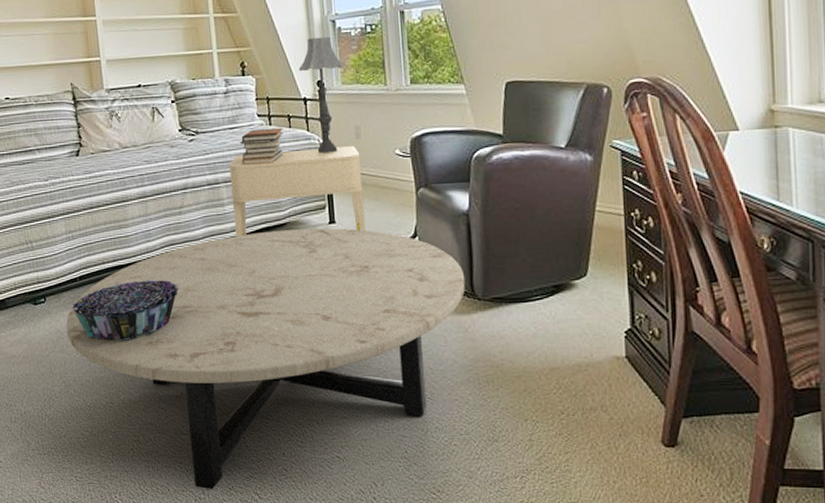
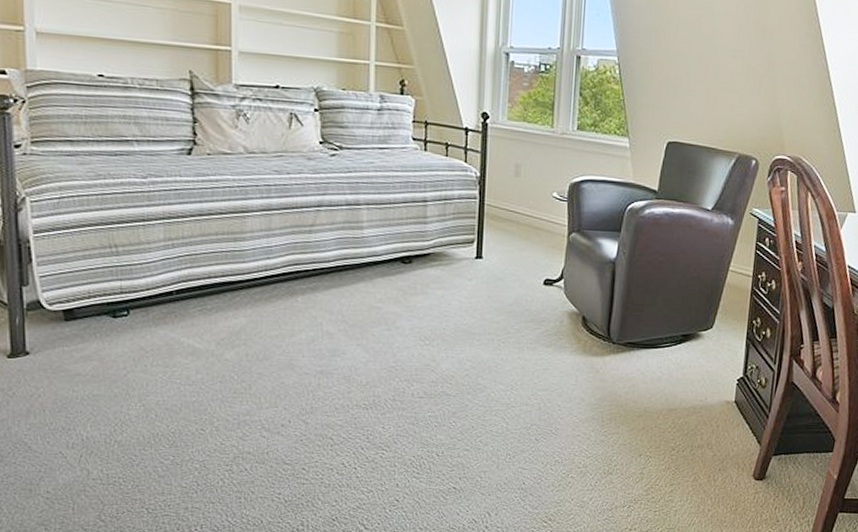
coffee table: present [66,228,466,489] -> none [153,260,603,520]
decorative bowl: present [71,280,178,341] -> none [162,300,298,364]
nightstand: present [229,145,366,237] -> none [371,178,517,269]
book stack: present [240,127,284,165] -> none [388,153,439,191]
table lamp: present [298,36,344,154] -> none [464,66,512,188]

